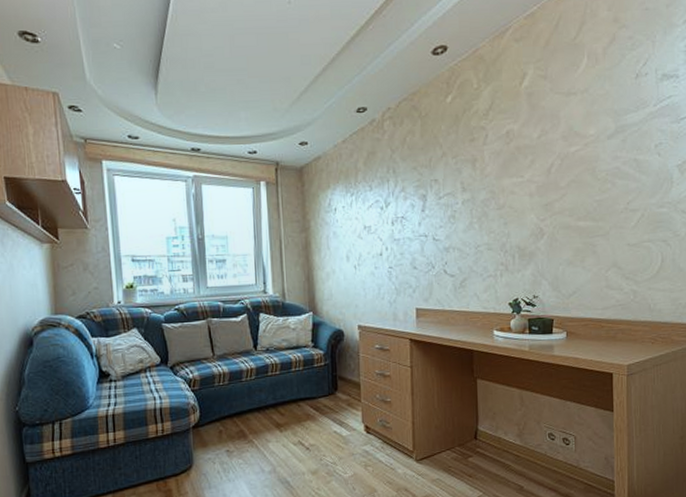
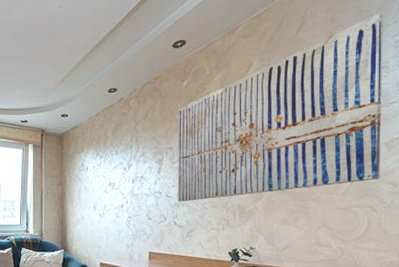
wall art: none [443,11,673,246] -> present [177,13,383,202]

